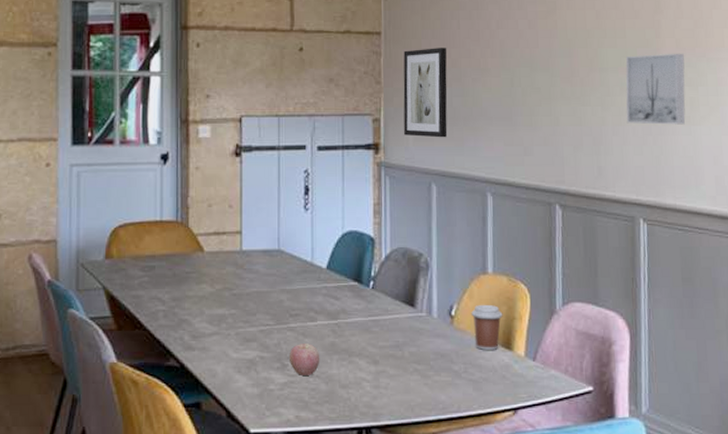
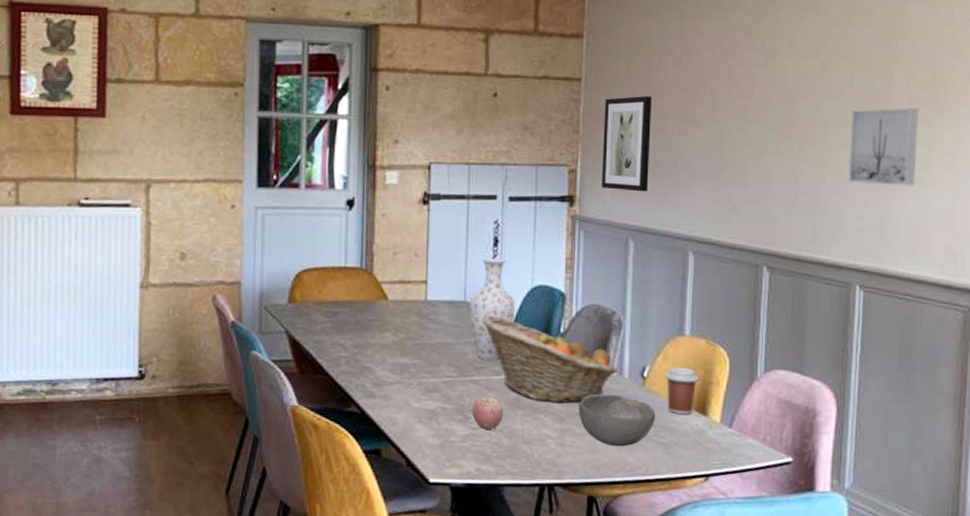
vase: none [283,207,328,307] -> present [468,258,516,361]
fruit basket: none [295,263,427,345] -> present [481,316,617,403]
bowl: none [392,334,465,386] -> present [579,394,656,447]

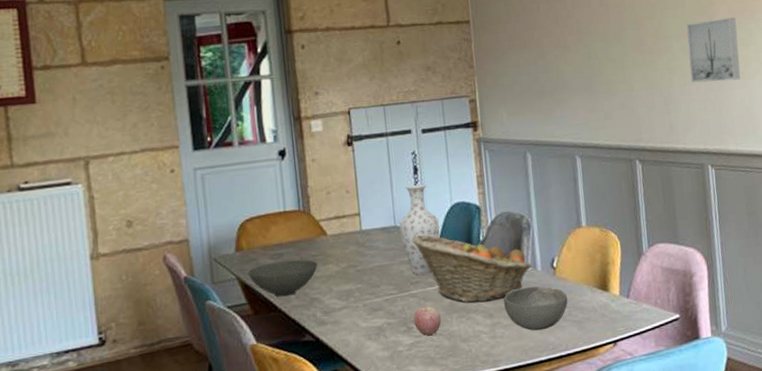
bowl: none [297,320,374,360] -> present [247,260,318,297]
wall art: present [602,96,653,192] -> none [491,30,537,112]
coffee cup: present [665,366,699,414] -> none [570,253,598,294]

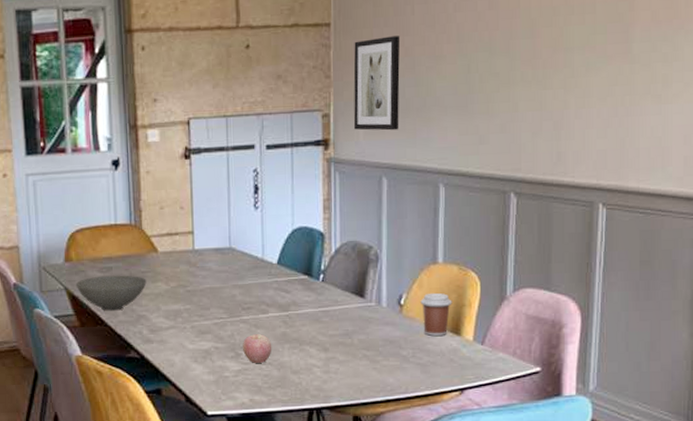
vase: present [399,184,440,275] -> none [234,205,278,301]
fruit basket: present [411,235,532,302] -> none [246,259,376,334]
wall art: none [491,30,537,112] -> present [353,36,401,131]
bowl: present [503,286,568,331] -> none [341,323,413,370]
coffee cup: none [570,253,598,294] -> present [420,292,452,336]
wall art: present [686,17,741,83] -> none [591,26,659,106]

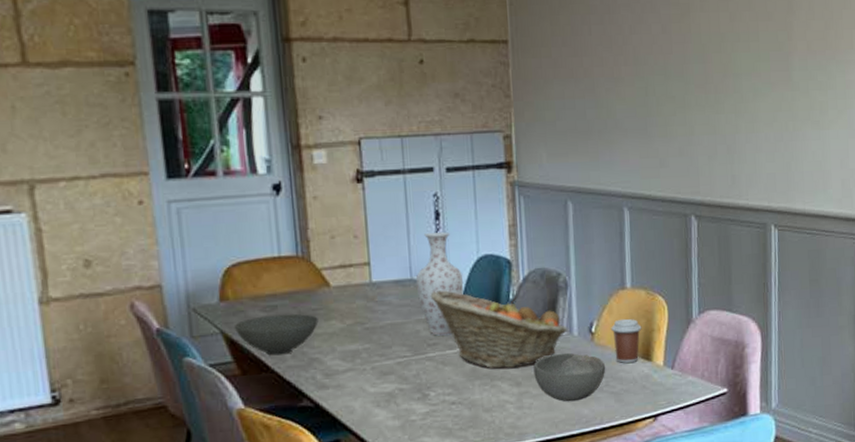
vase: none [234,205,278,301] -> present [416,232,464,336]
apple: present [243,334,272,363] -> none [430,371,462,404]
fruit basket: none [246,259,376,334] -> present [430,290,567,368]
bowl: none [341,323,413,370] -> present [533,353,606,402]
wall art: present [353,36,401,131] -> none [533,56,582,153]

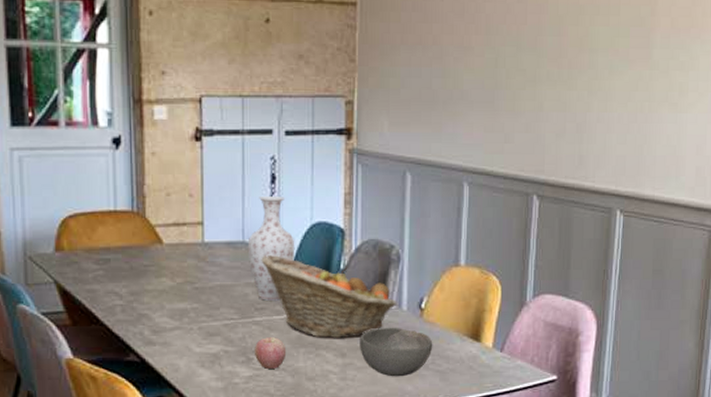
bowl: present [234,313,319,356] -> none [67,268,149,309]
apple: none [430,371,462,404] -> present [255,337,287,369]
coffee cup: present [611,318,642,363] -> none [441,296,473,342]

